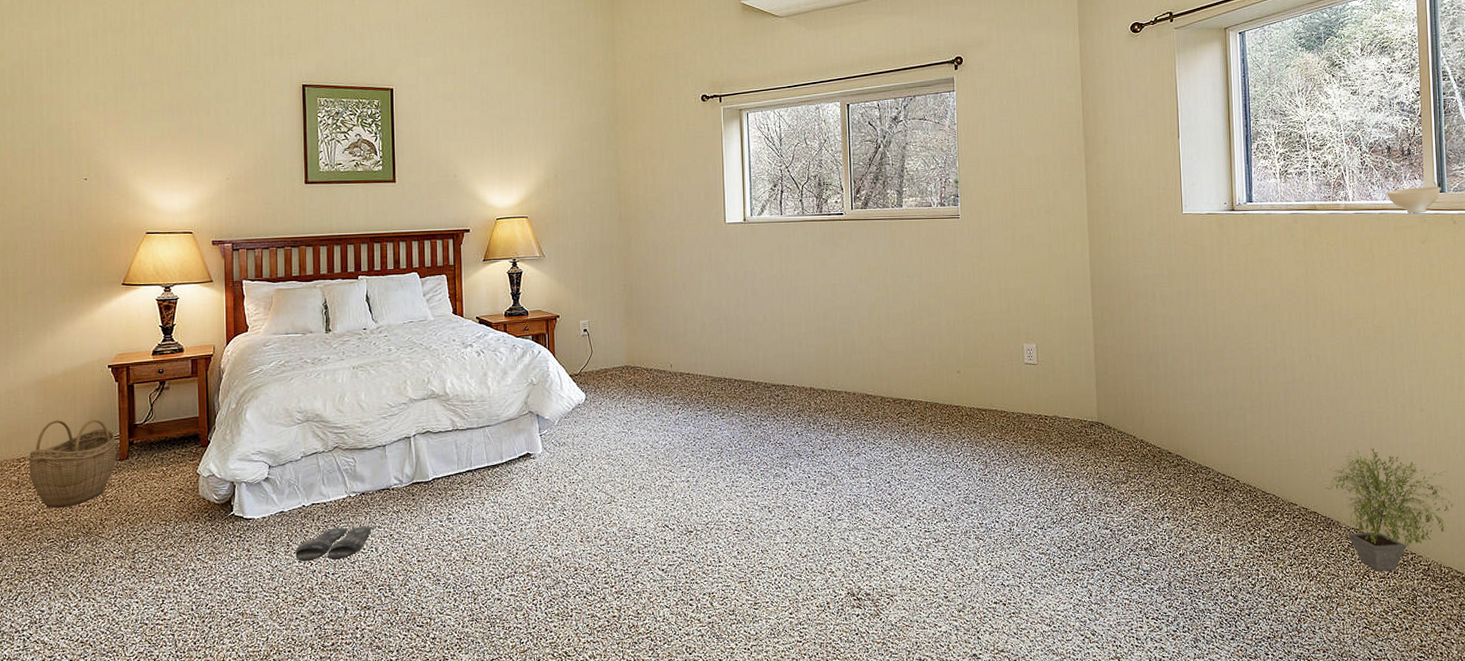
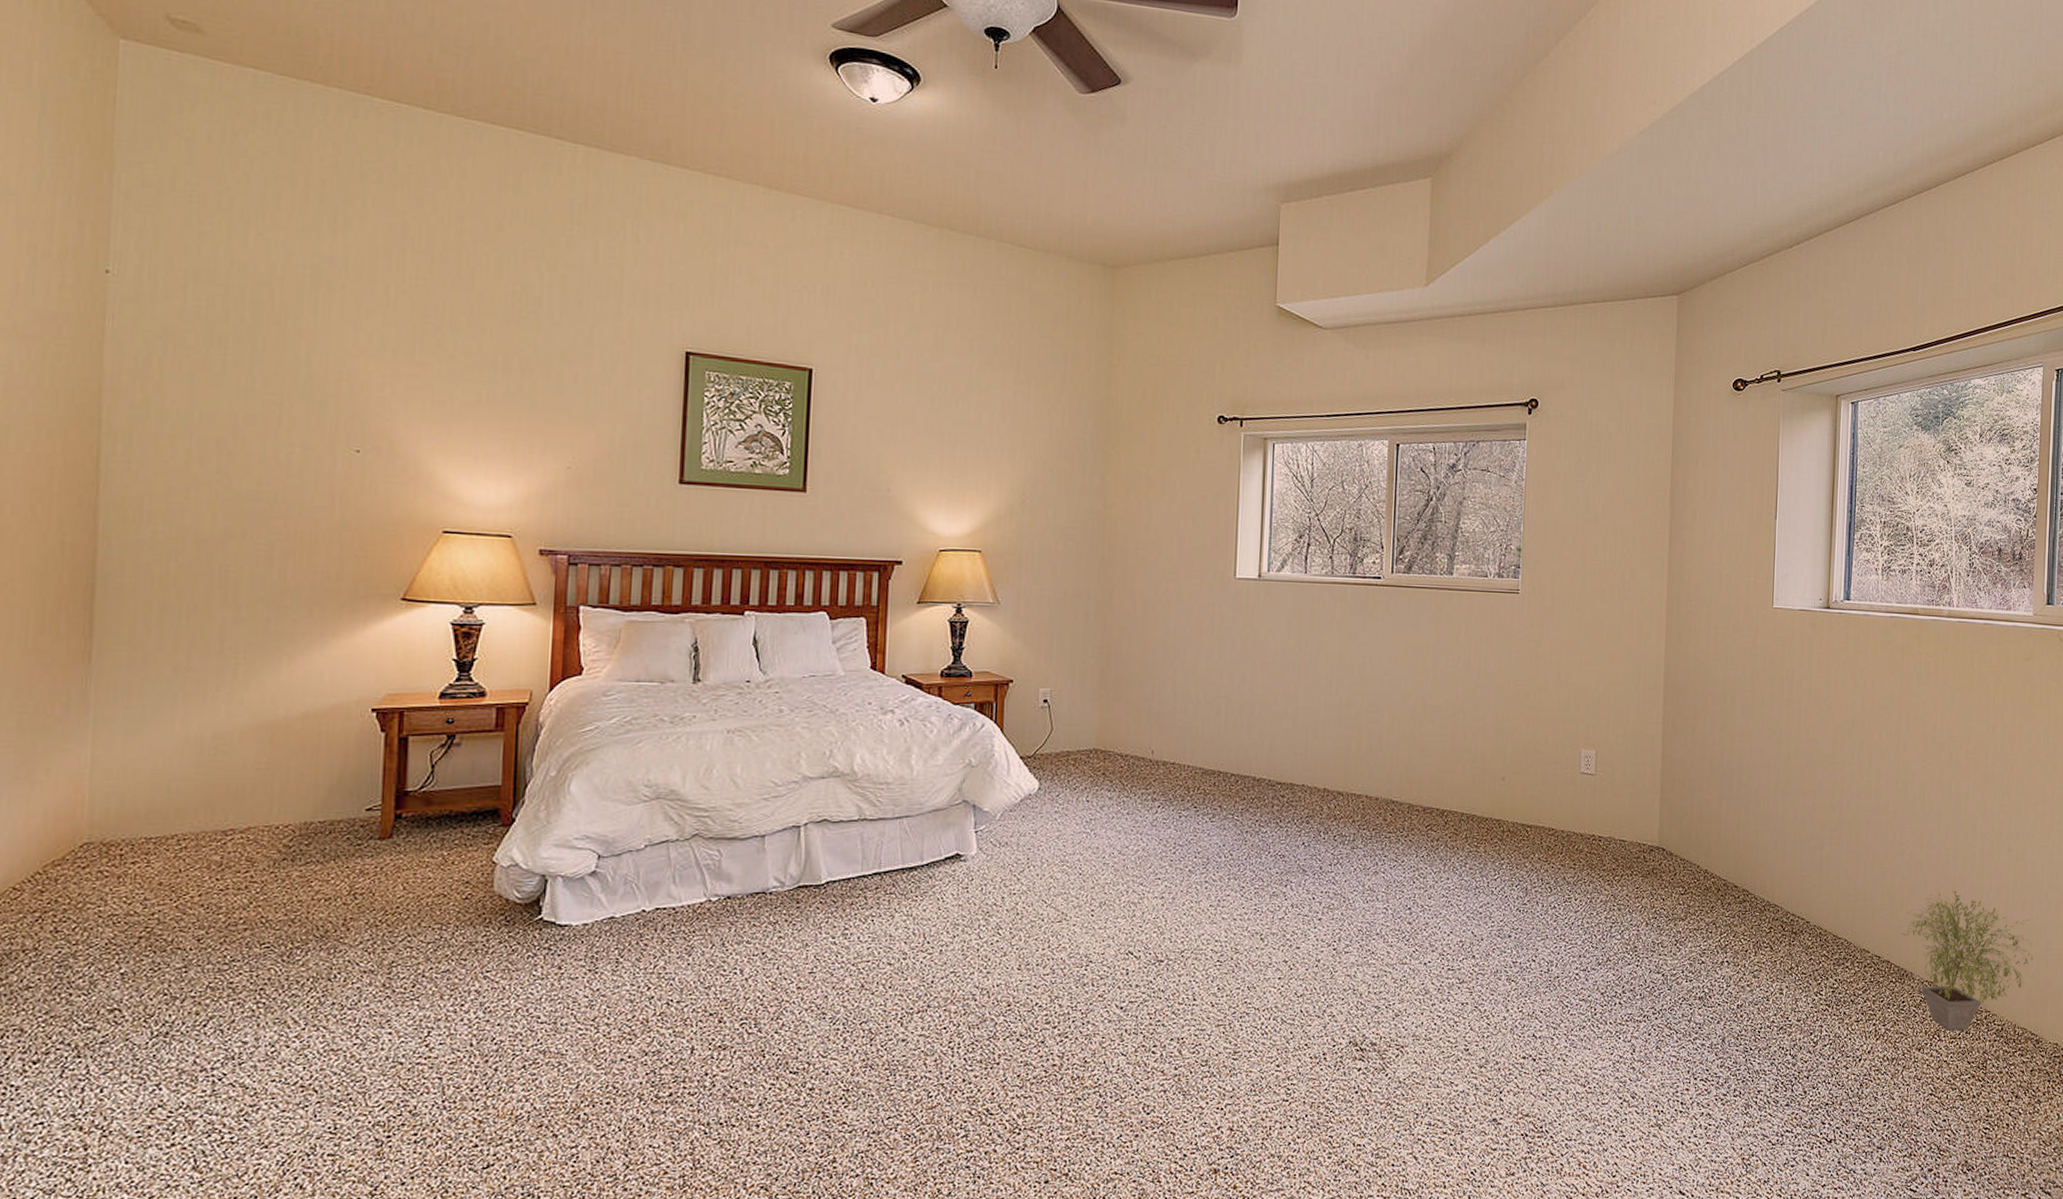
woven basket: present [29,419,116,508] -> none [240,780,376,900]
slippers: present [295,526,372,561] -> none [626,940,737,984]
bowl: present [1386,187,1441,213] -> none [1992,597,2050,627]

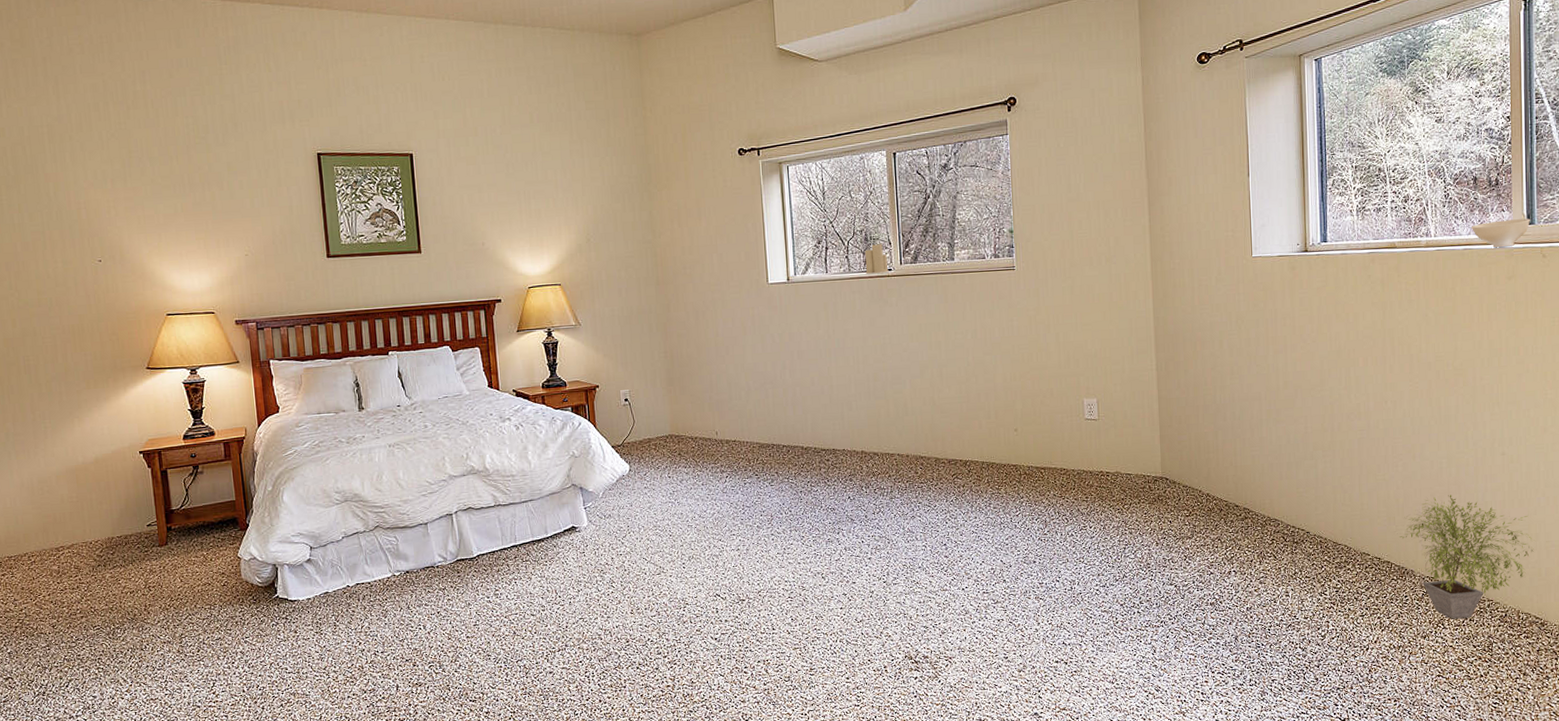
candle: none [1351,546,1378,581] -> present [864,244,889,274]
bowl: none [1992,597,2050,627] -> present [1471,218,1530,248]

